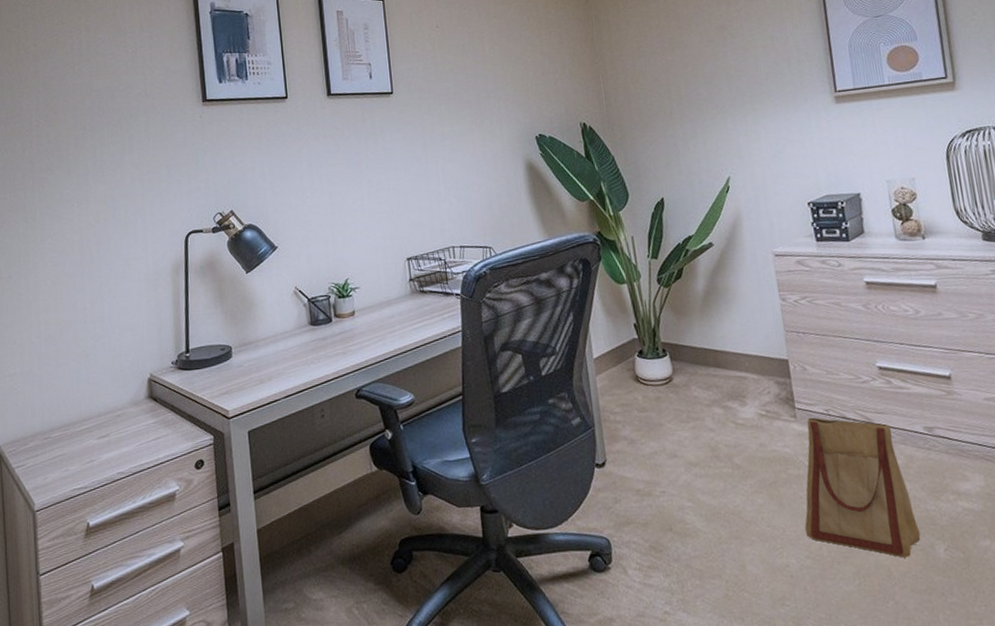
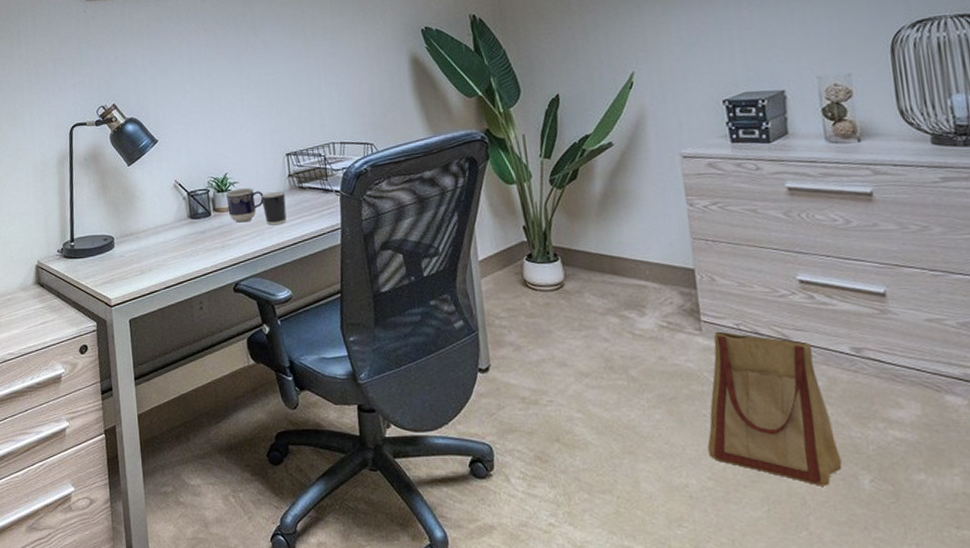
cup: none [347,293,385,328] -> present [225,188,264,223]
mug: none [382,296,408,330] -> present [261,192,287,225]

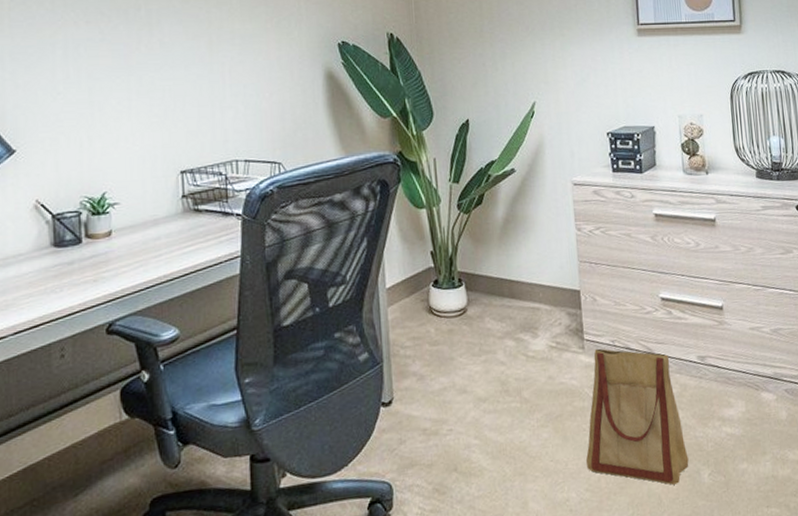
cup: present [225,188,264,223] -> none [102,210,150,251]
mug: present [261,192,287,225] -> none [147,215,177,254]

